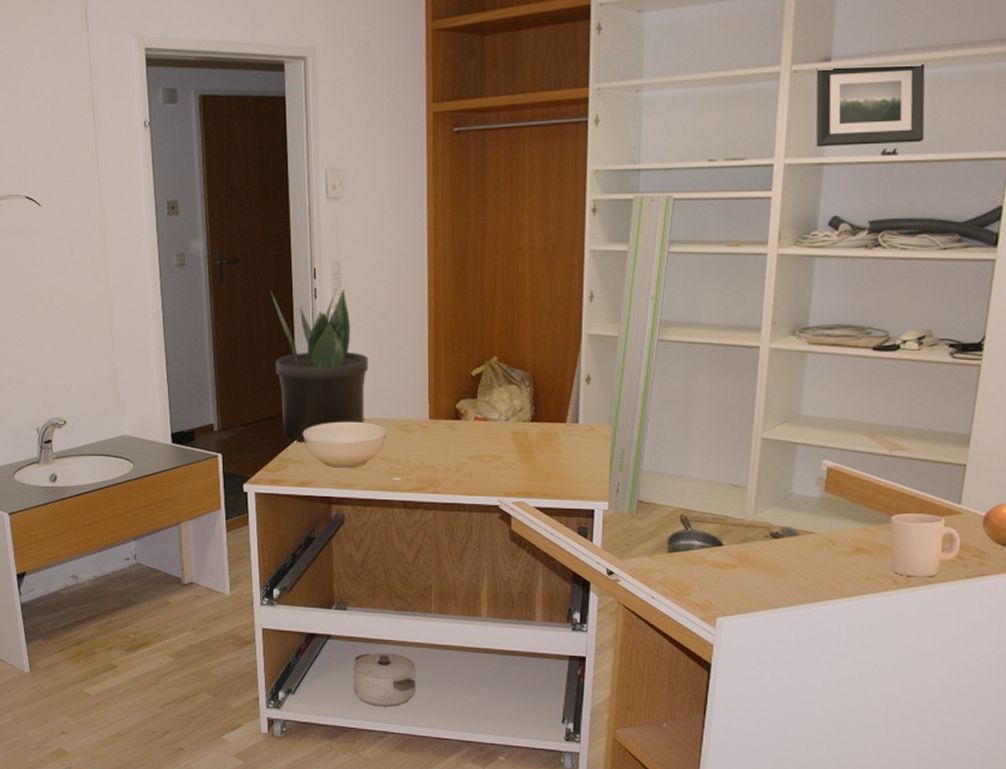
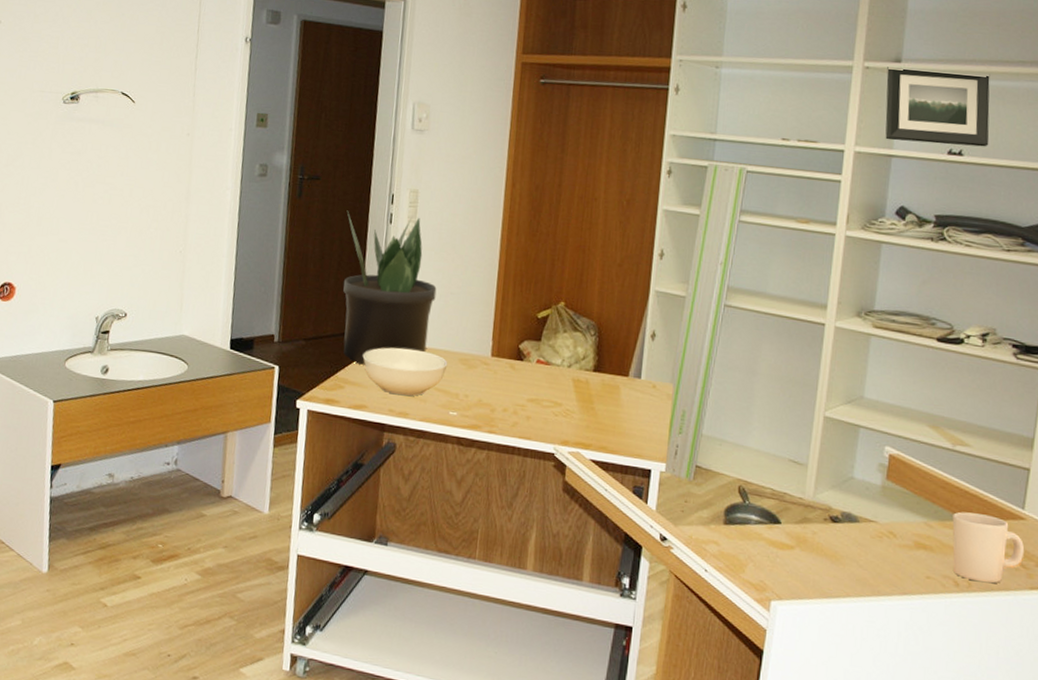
cooking pot: present [352,653,416,707] -> none [385,595,454,658]

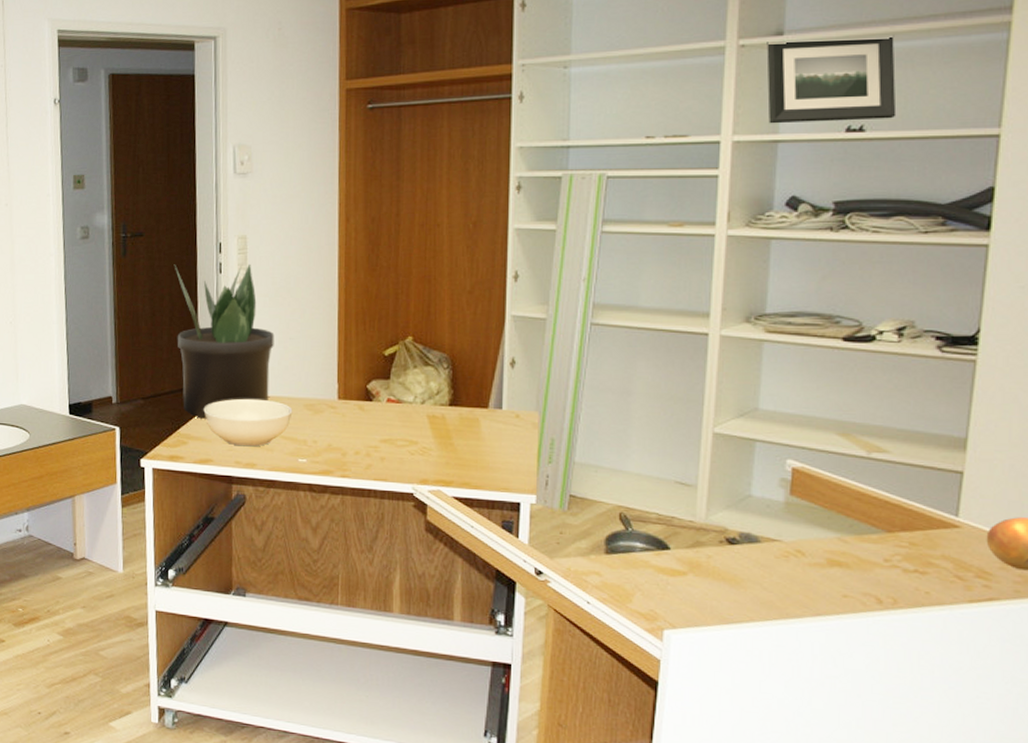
mug: present [952,511,1025,584] -> none [871,523,961,599]

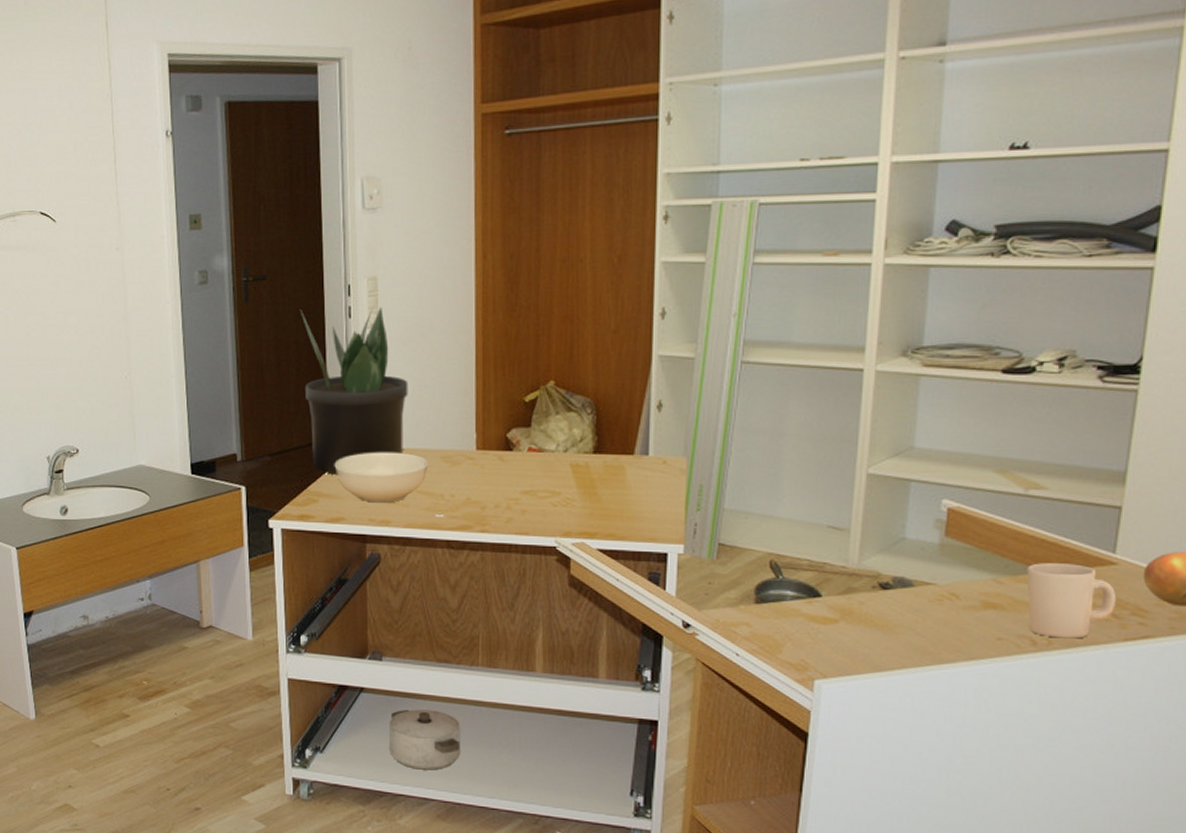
cooking pot: none [251,644,320,704] -> present [388,709,461,770]
picture frame: present [766,34,897,124] -> none [928,43,1063,143]
mug: none [871,523,961,599] -> present [1026,563,1117,639]

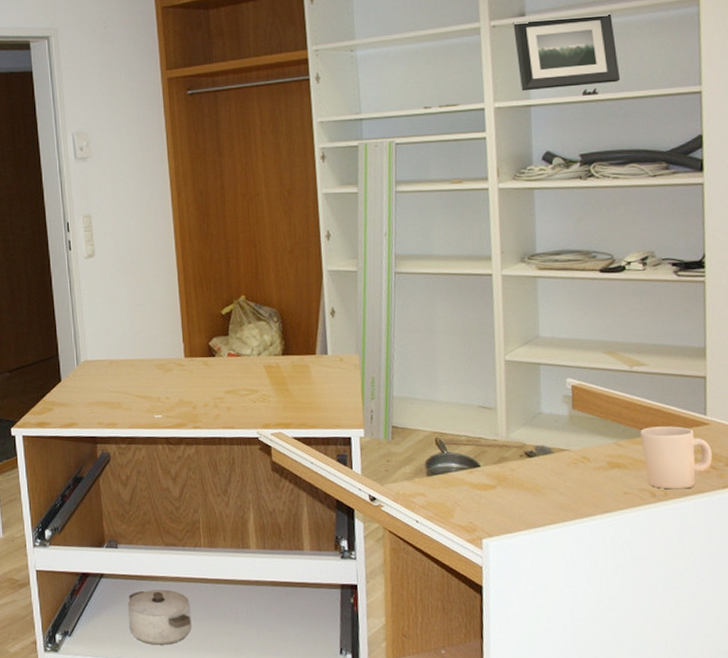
planter: present [300,308,408,476] -> none [27,241,124,387]
bowl: present [334,452,429,503] -> none [65,363,146,408]
picture frame: none [928,43,1063,143] -> present [513,12,621,92]

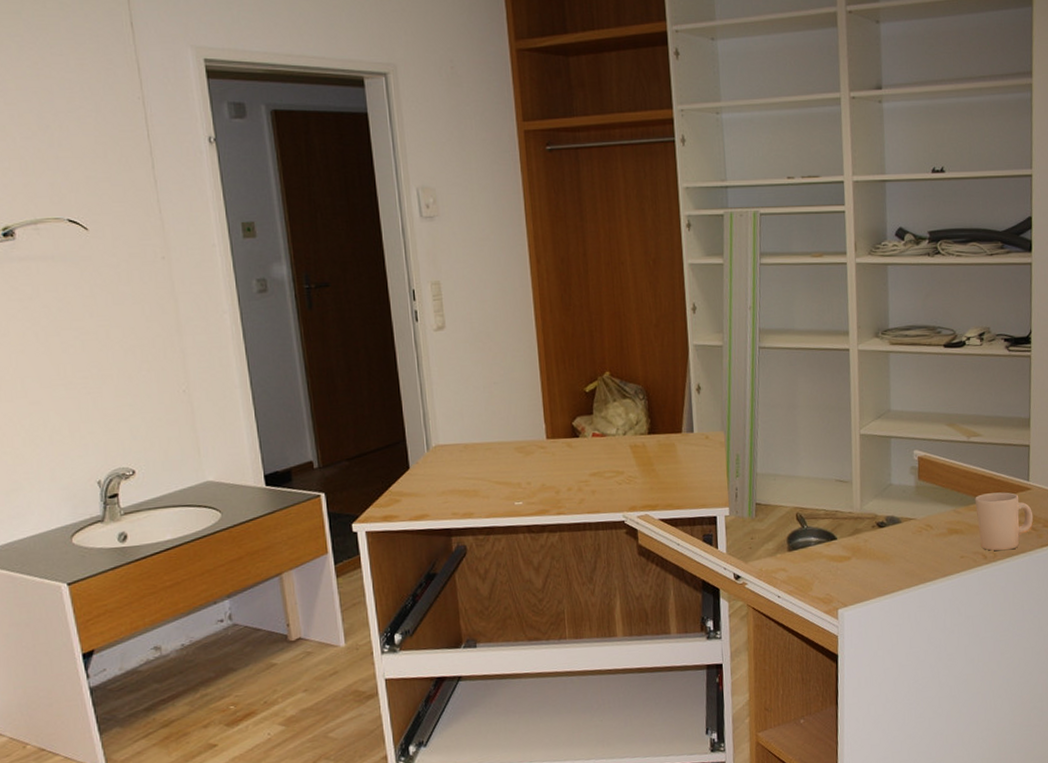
cooking pot: present [127,590,192,645] -> none [488,686,557,746]
picture frame: present [513,12,621,92] -> none [870,91,965,166]

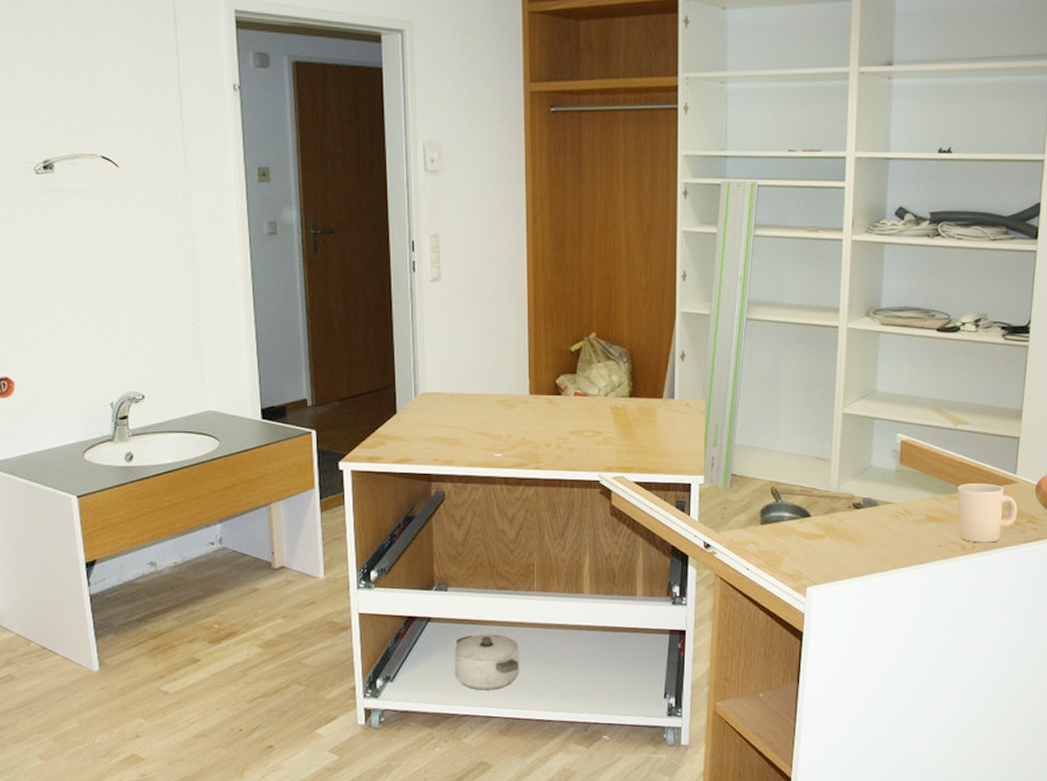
cooking pot: none [488,686,557,746] -> present [454,634,519,690]

